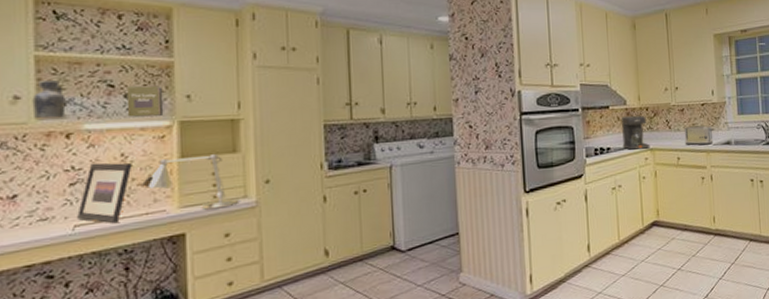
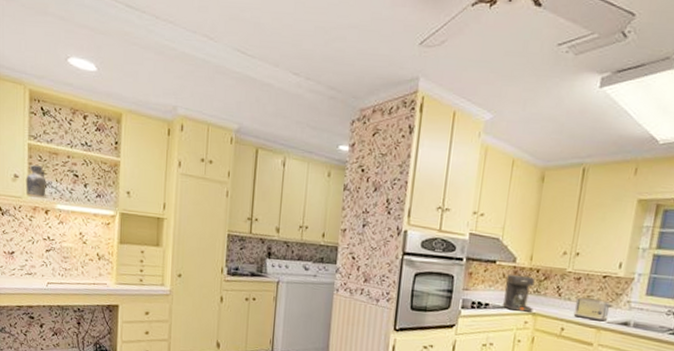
picture frame: present [76,162,132,224] -> none [49,236,87,287]
books: present [126,85,164,117] -> none [85,178,111,206]
desk lamp: present [140,153,240,210] -> none [91,241,158,291]

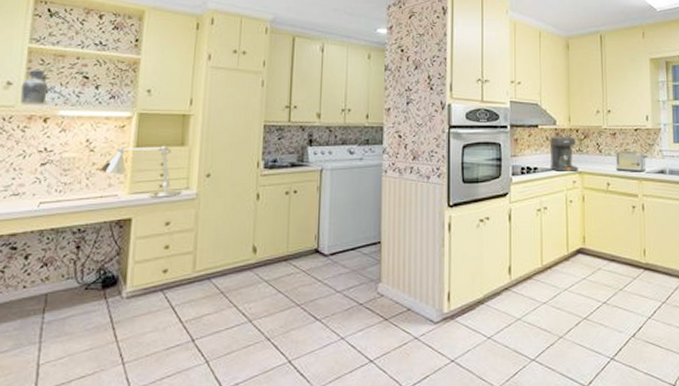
desk lamp: none [91,241,158,291] -> present [99,145,182,197]

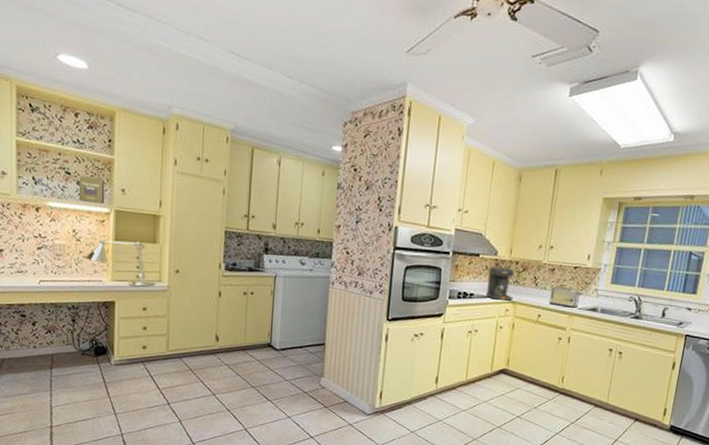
ceramic jug: present [19,70,48,105] -> none [14,162,37,195]
books: none [96,79,129,107] -> present [78,175,105,203]

